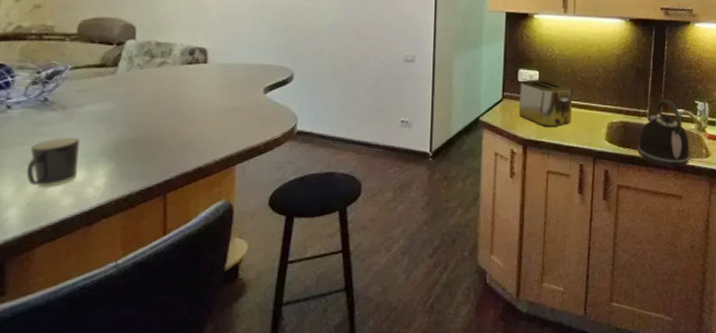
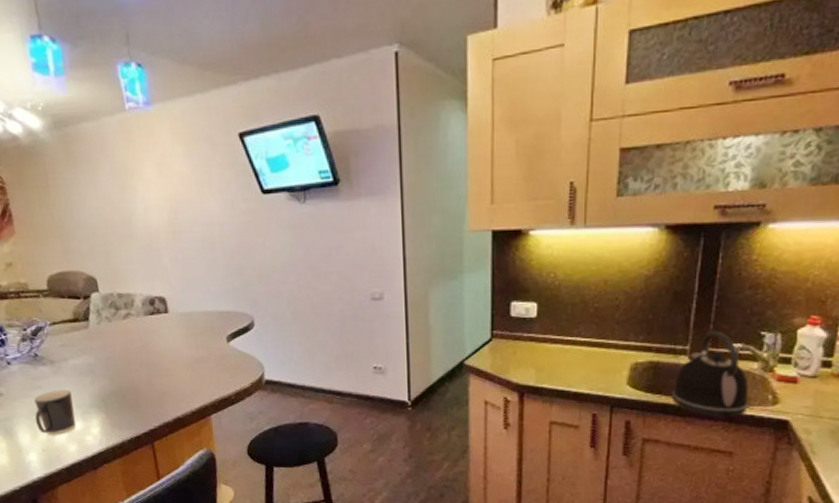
toaster: present [519,79,573,128] -> none [513,312,583,371]

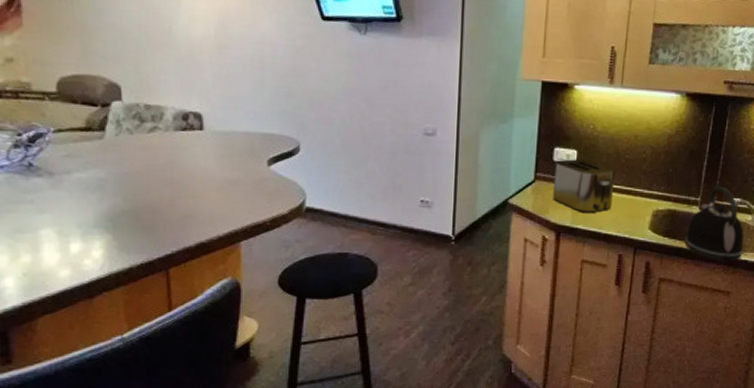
mug: present [34,389,77,435] -> none [18,205,73,257]
toaster: none [513,312,583,371] -> present [553,159,615,214]

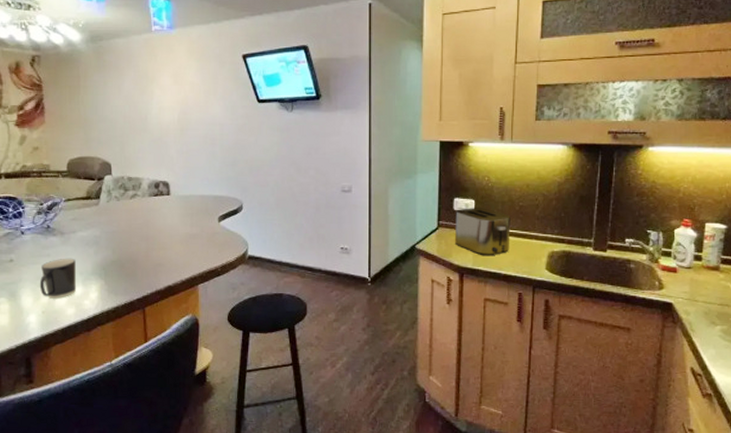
mug: none [18,205,73,257] -> present [39,258,77,299]
kettle: present [684,186,744,262] -> none [581,228,641,299]

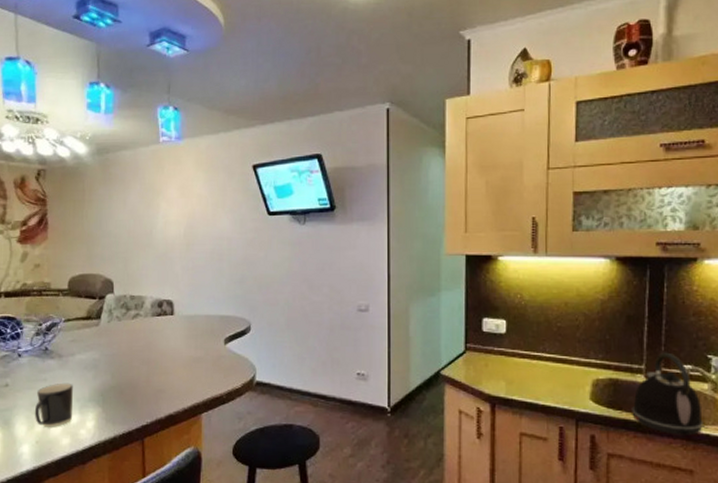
toaster: present [455,208,511,256] -> none [485,329,548,384]
kettle: none [581,228,641,299] -> present [632,352,703,436]

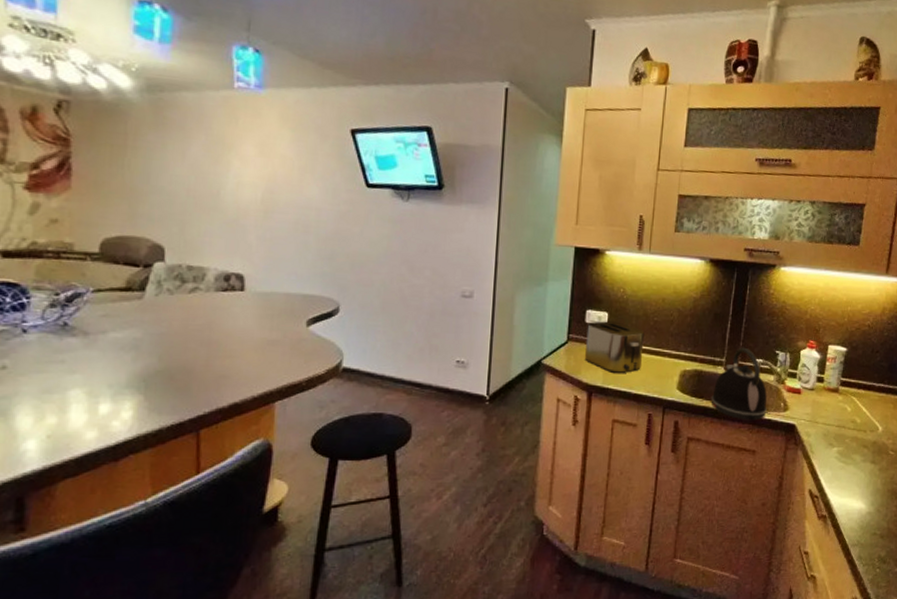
mug: present [34,382,73,427] -> none [45,365,104,419]
toaster: none [485,329,548,384] -> present [585,321,645,374]

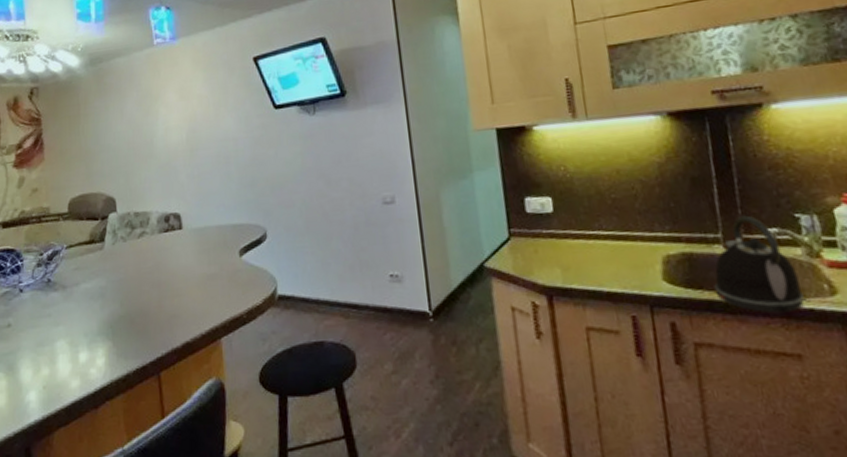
toaster: present [585,321,645,374] -> none [529,206,608,270]

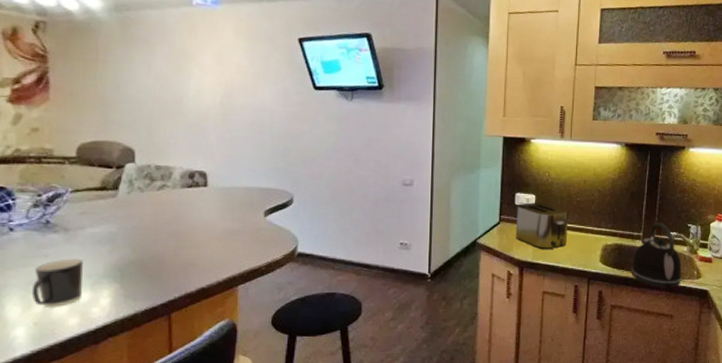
mug: none [39,316,82,369] -> present [31,258,83,307]
toaster: none [529,206,608,270] -> present [516,203,569,250]

